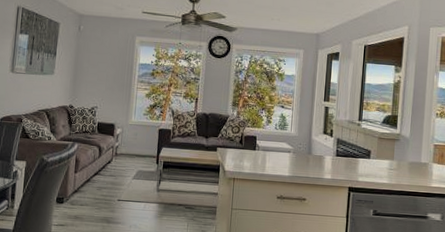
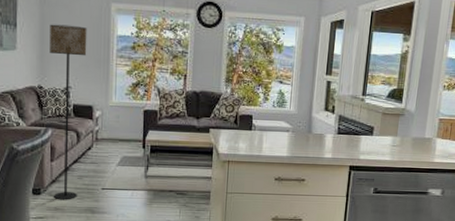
floor lamp: none [75,53,115,210] -> present [50,24,87,200]

